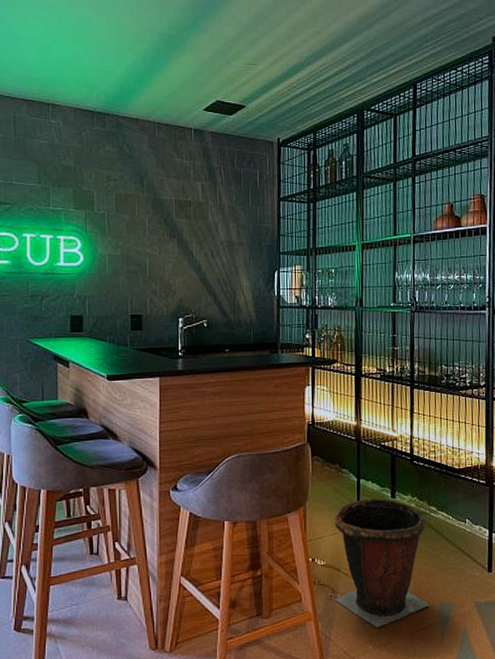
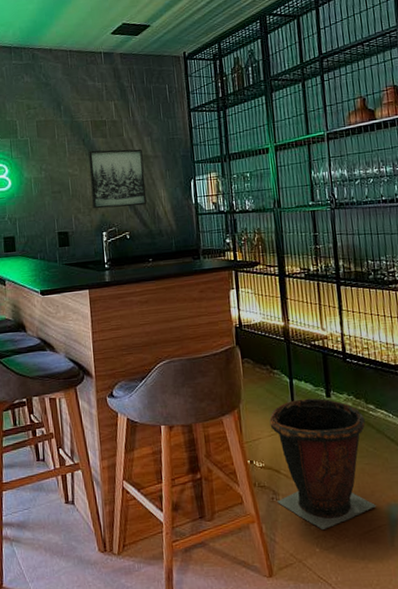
wall art: none [169,231,228,294] -> present [88,149,147,209]

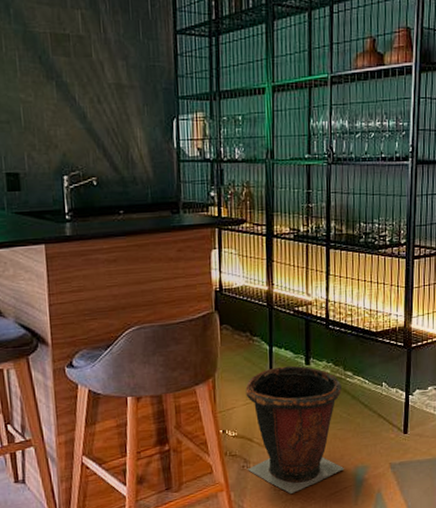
wall art: present [88,149,147,209] -> none [45,72,119,147]

